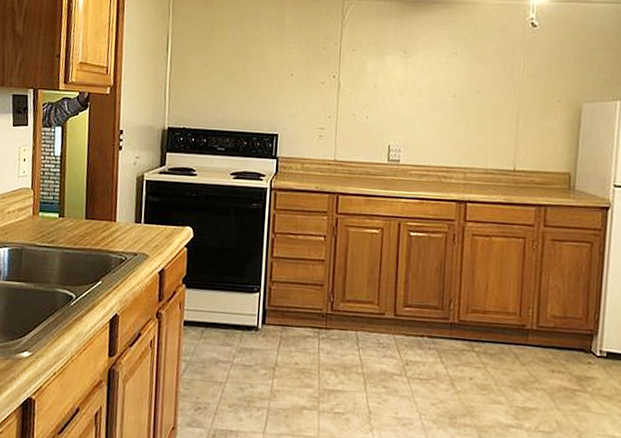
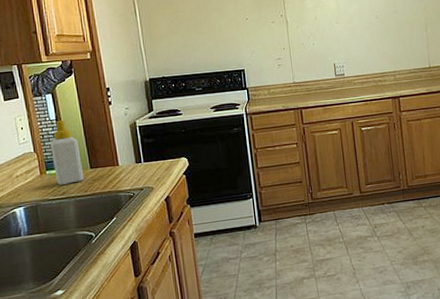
soap bottle: none [47,157,79,232] -> present [50,120,84,185]

